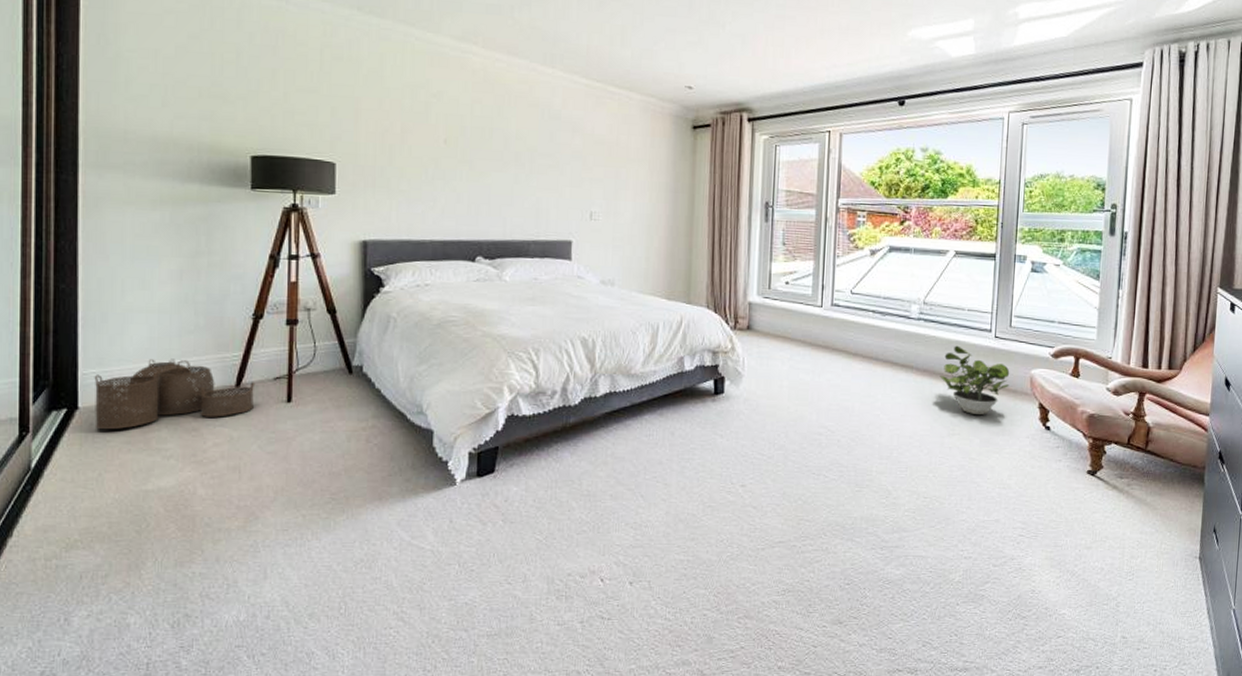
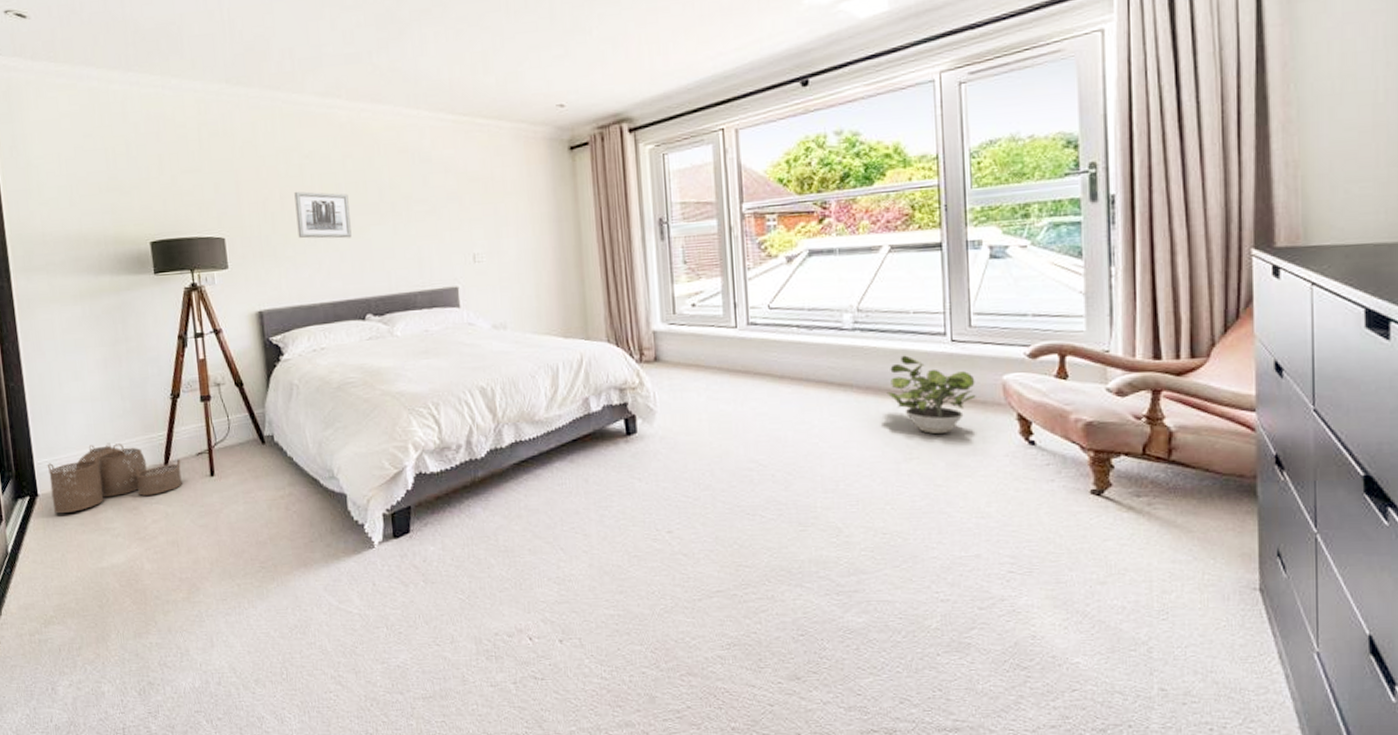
wall art: none [415,128,473,181] -> present [294,191,352,239]

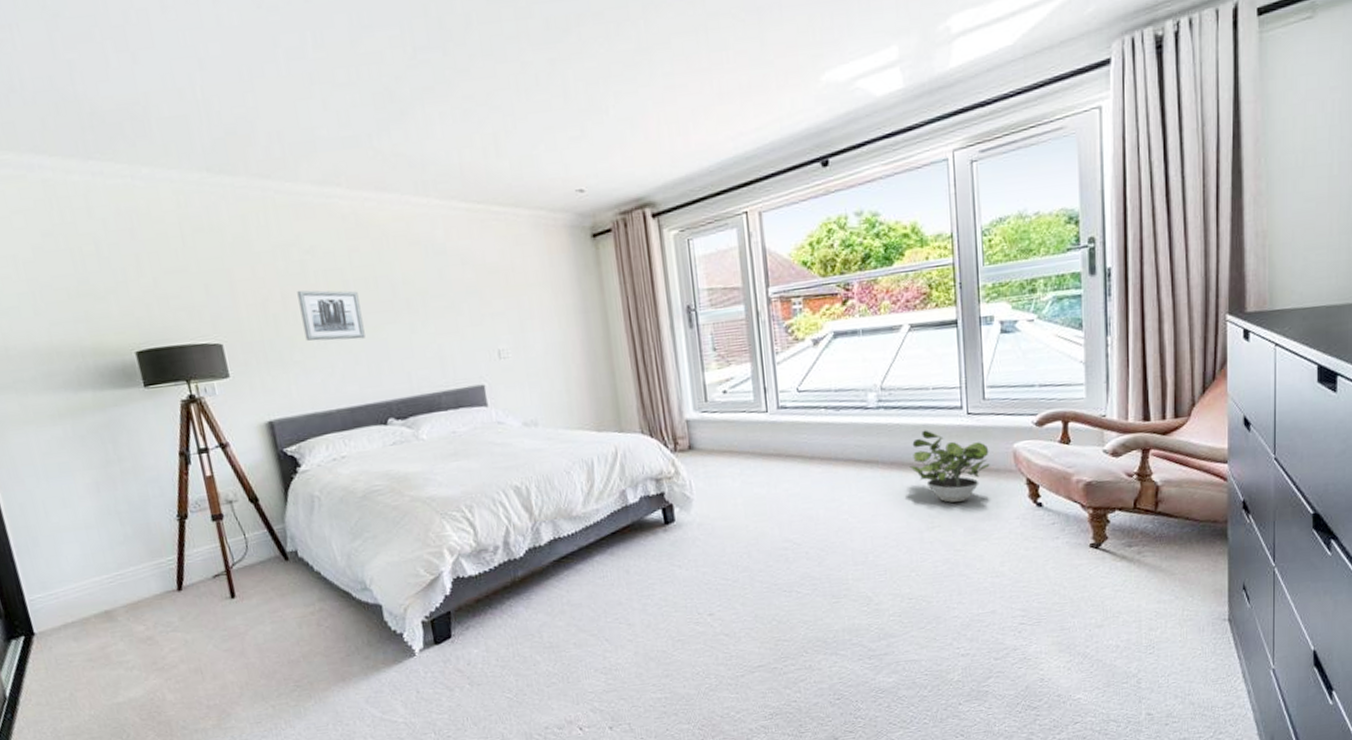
woven basket: present [47,443,182,514] -> none [41,571,200,651]

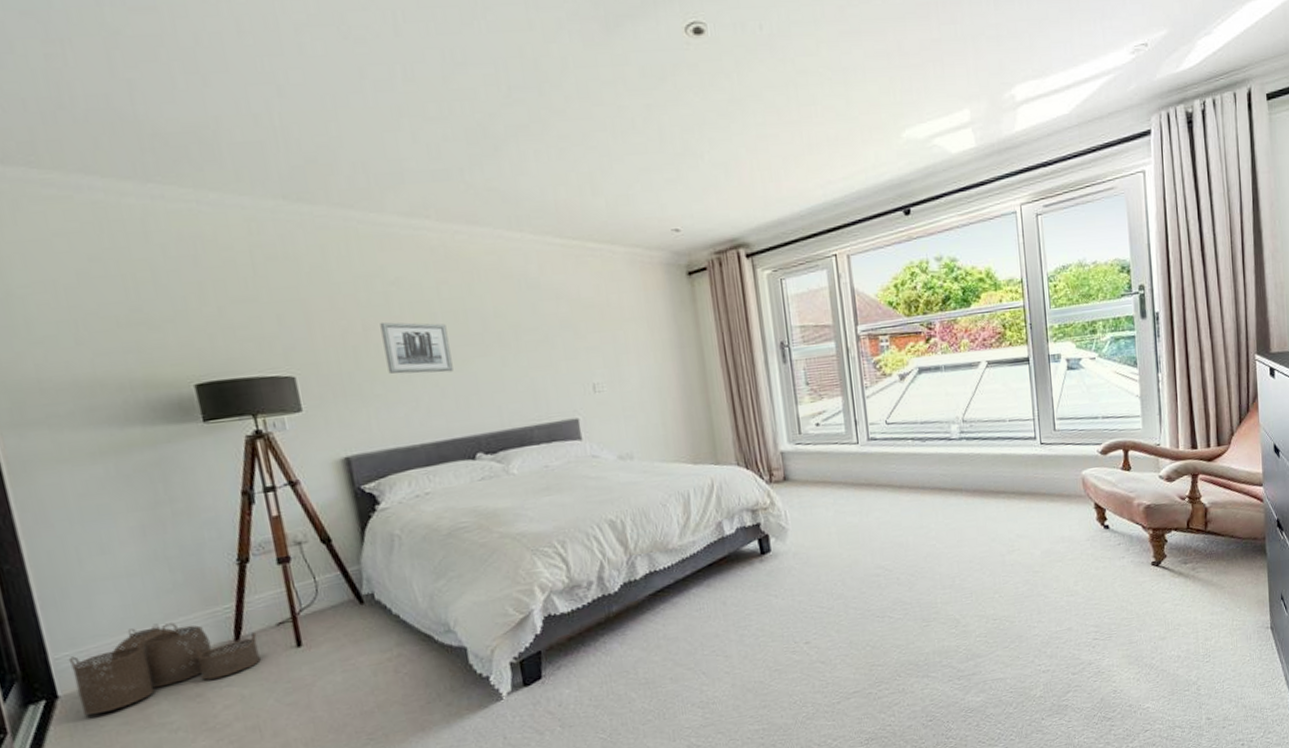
woven basket: none [41,571,200,651] -> present [68,622,261,715]
potted plant: present [909,430,990,503] -> none [990,459,1062,527]

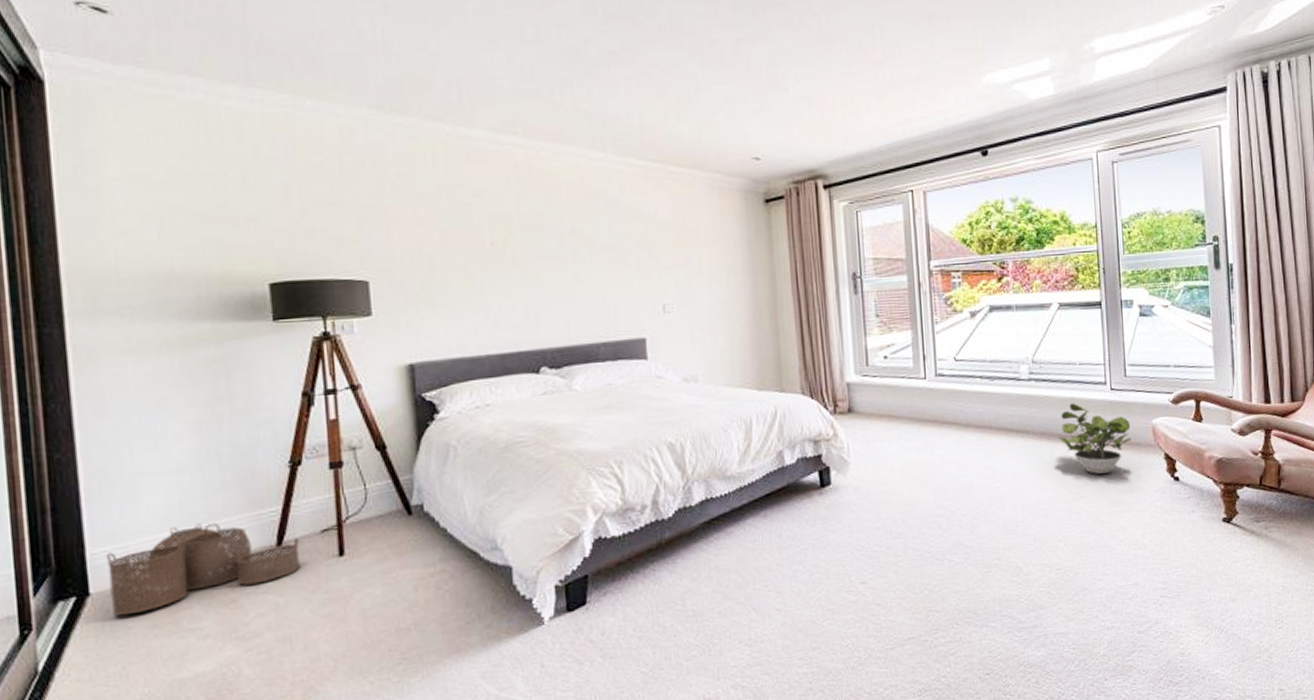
wall art: present [380,322,454,374] -> none [458,233,526,285]
potted plant: none [990,459,1062,527] -> present [1058,403,1132,475]

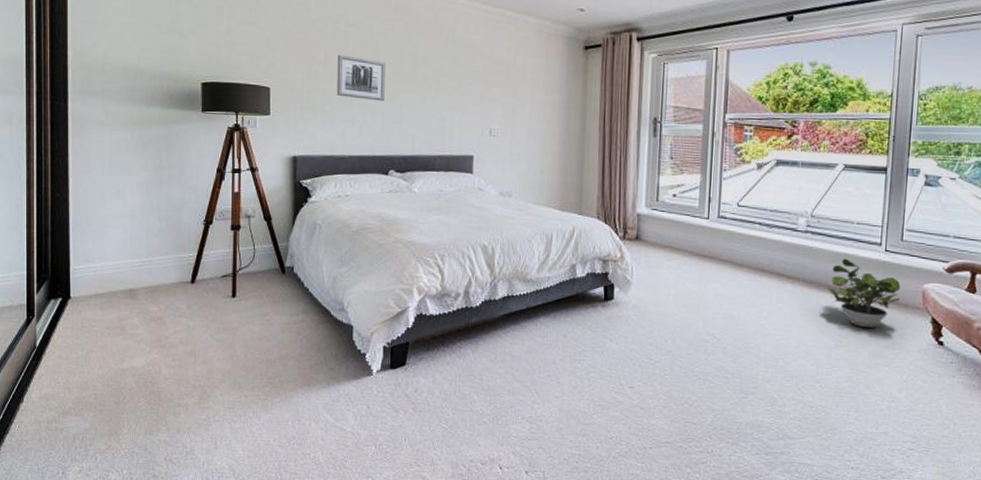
woven basket: present [105,523,300,616] -> none [82,257,207,317]
wall art: none [458,233,526,285] -> present [337,55,386,101]

